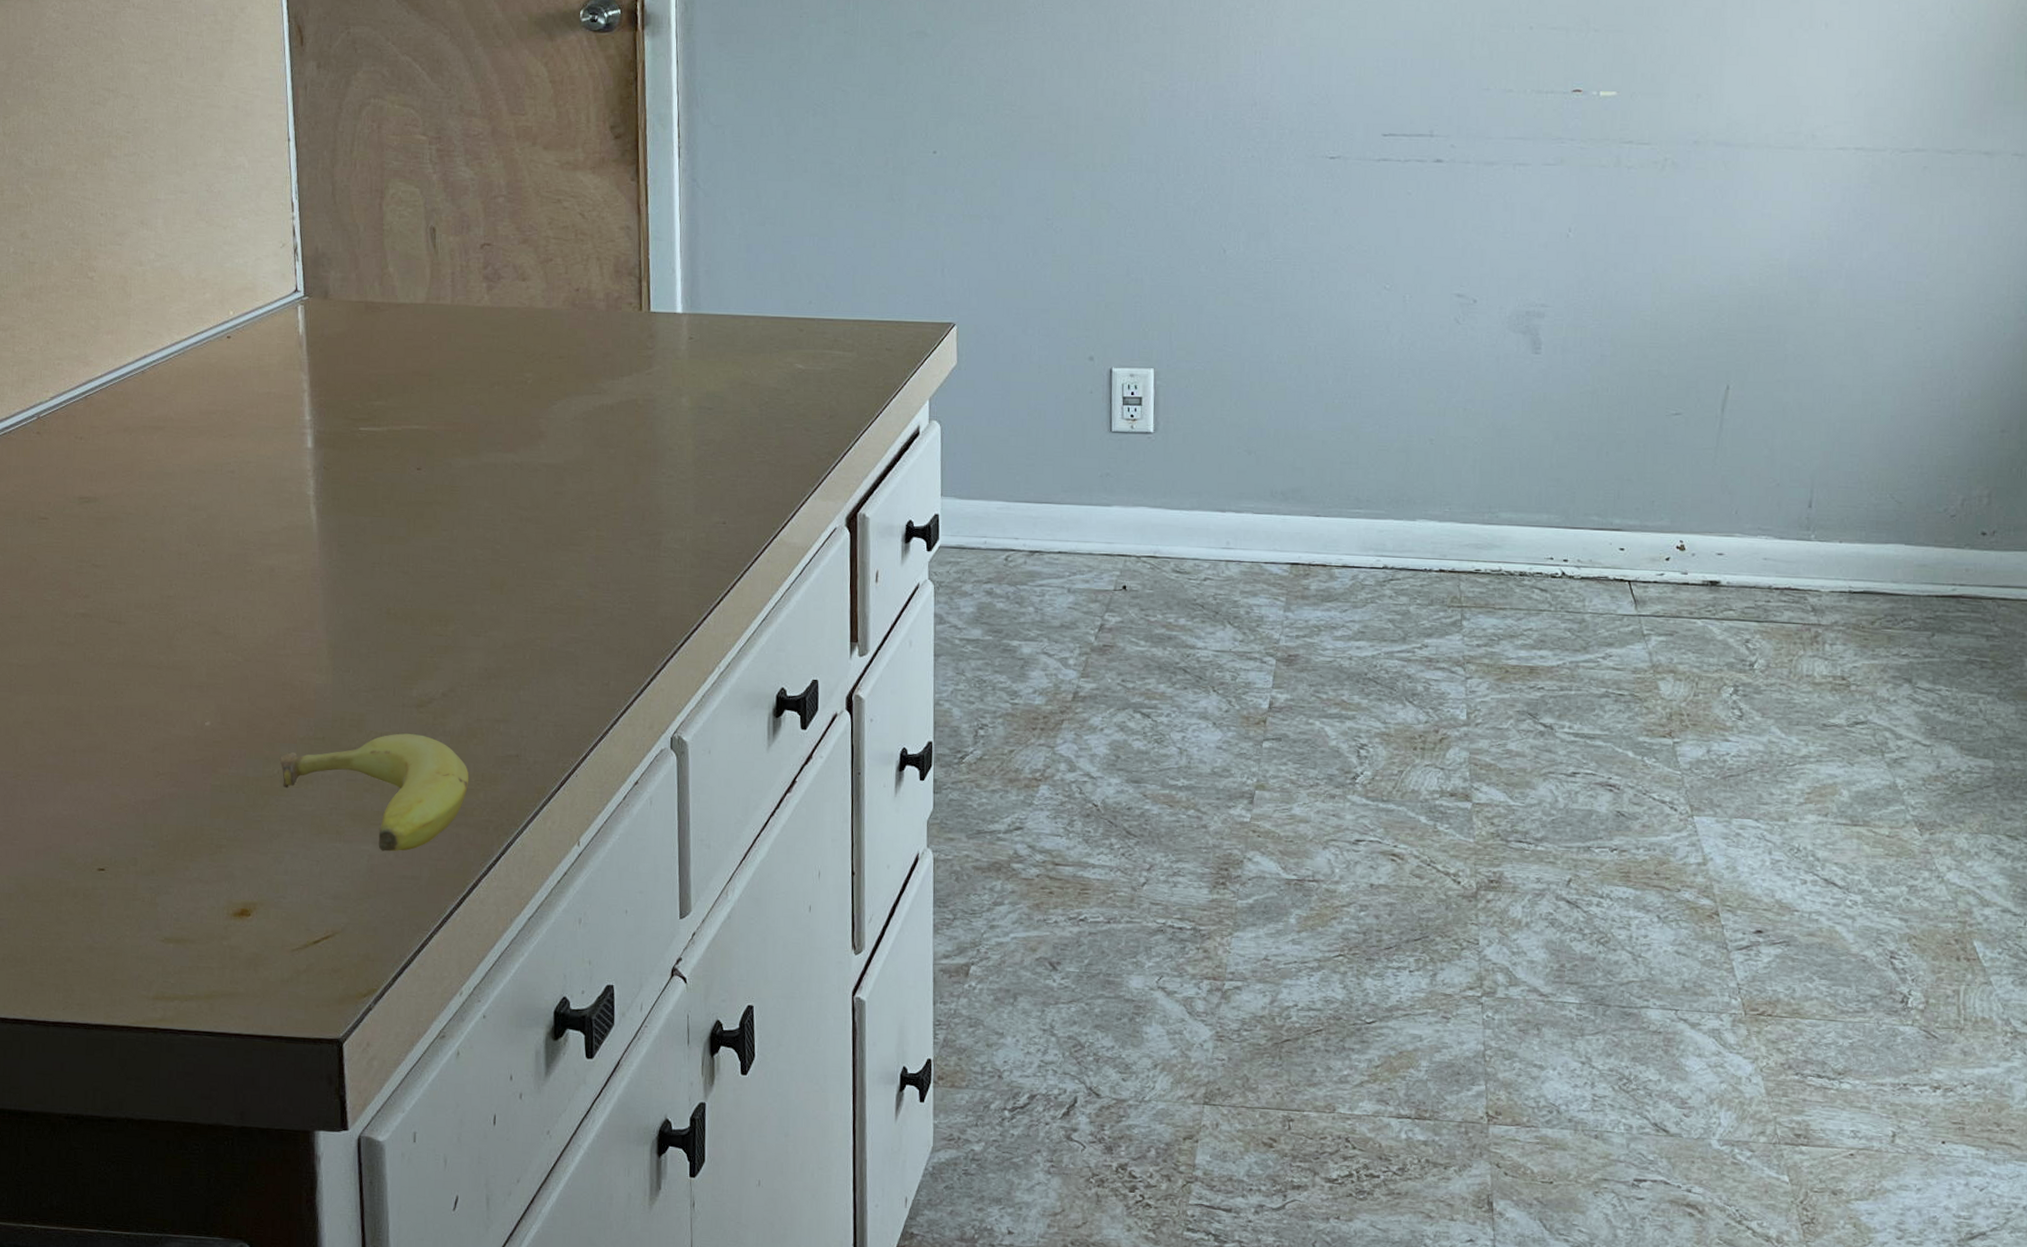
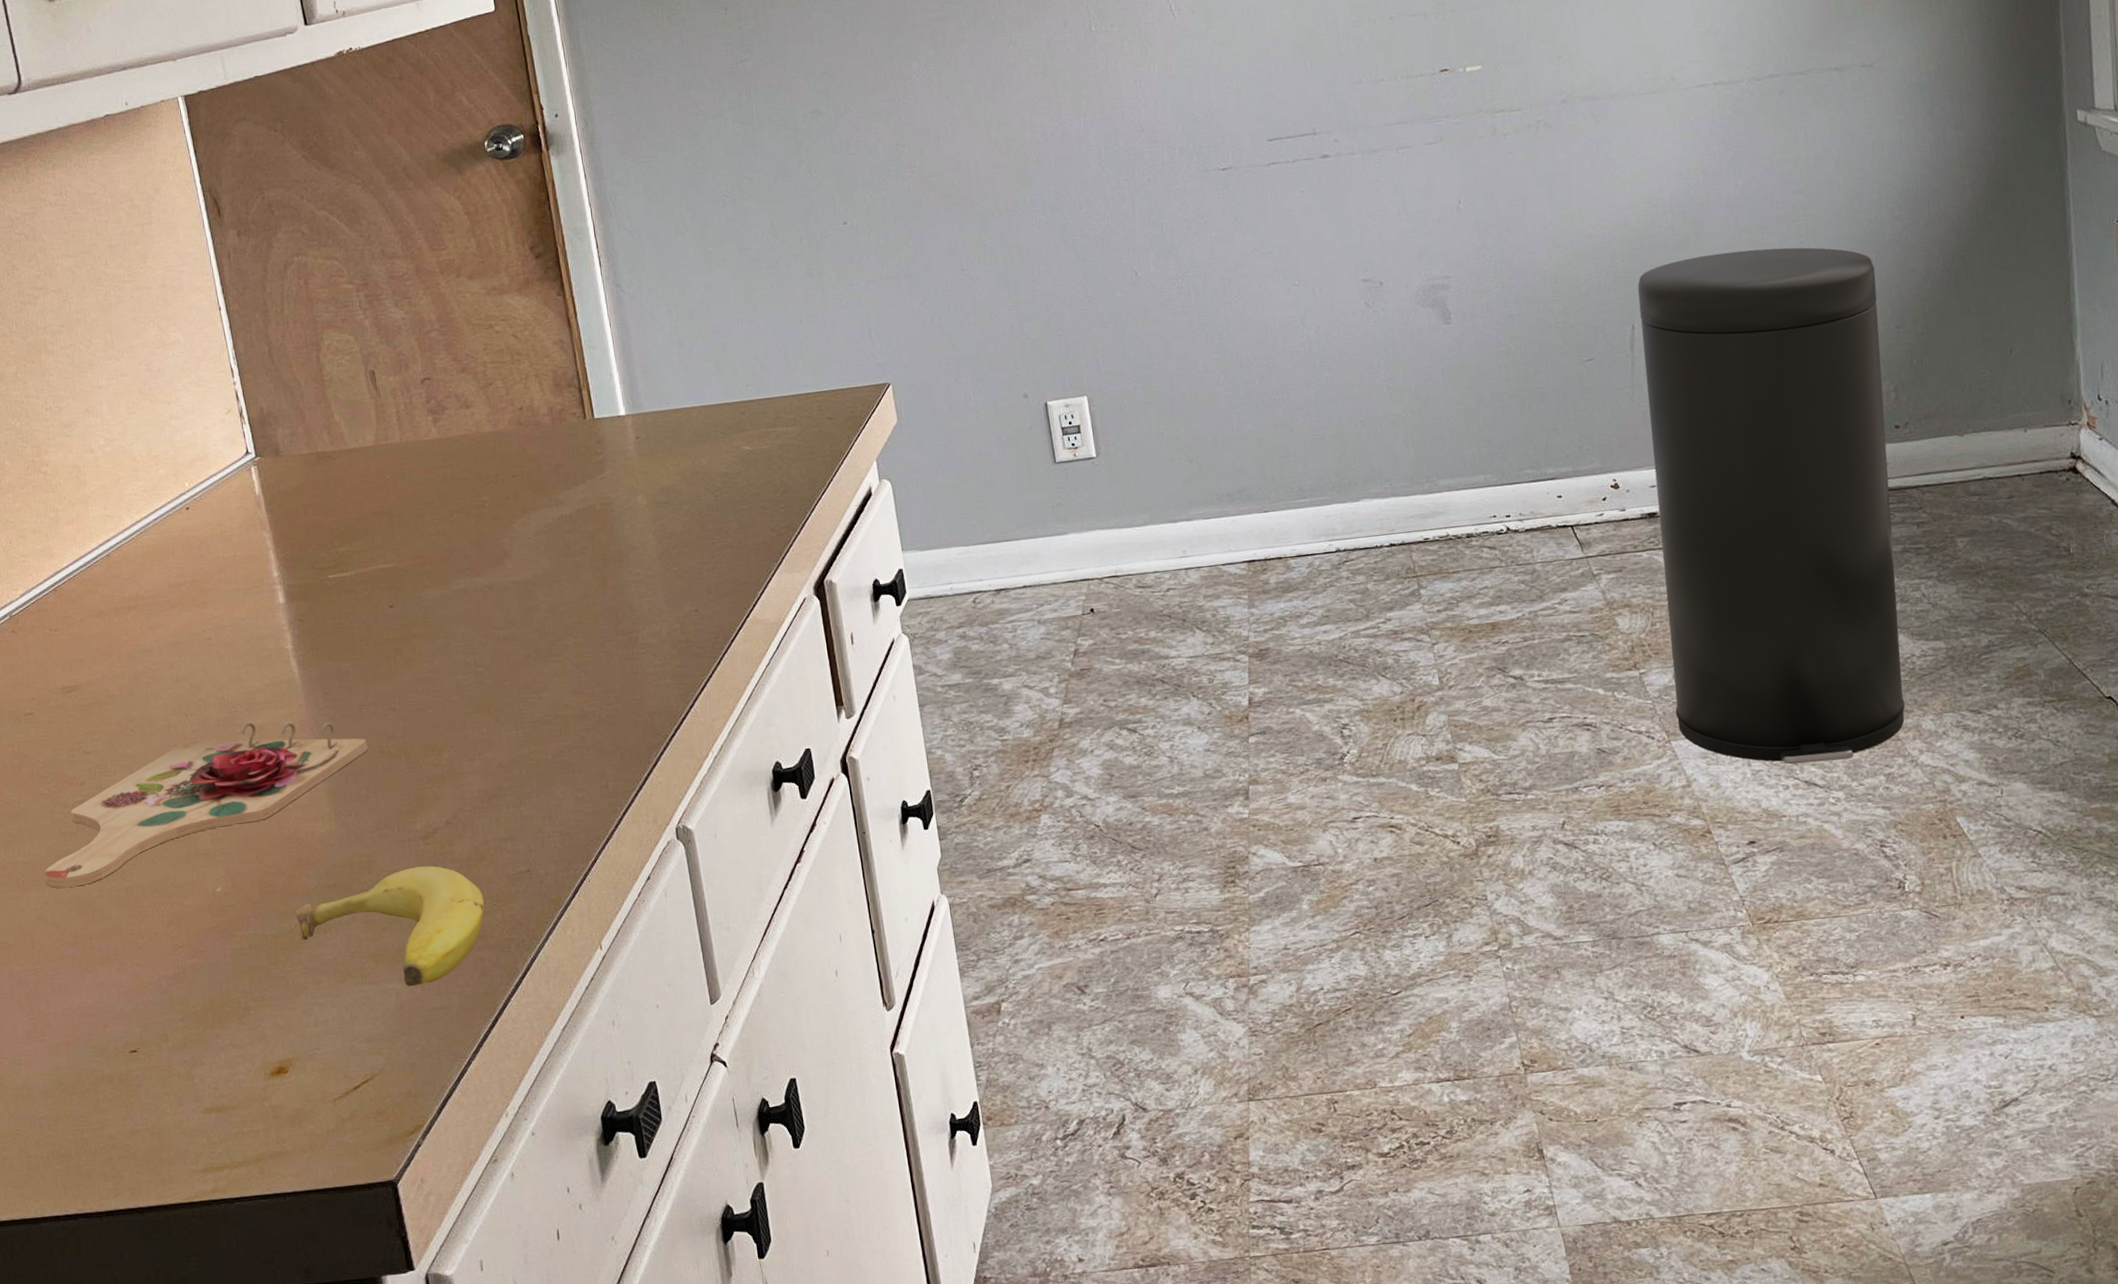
cutting board: none [36,561,375,698] -> present [44,722,368,889]
pedal bin: none [1703,325,1990,864] -> present [1637,247,1905,765]

